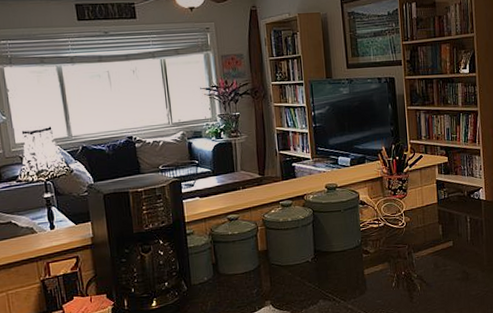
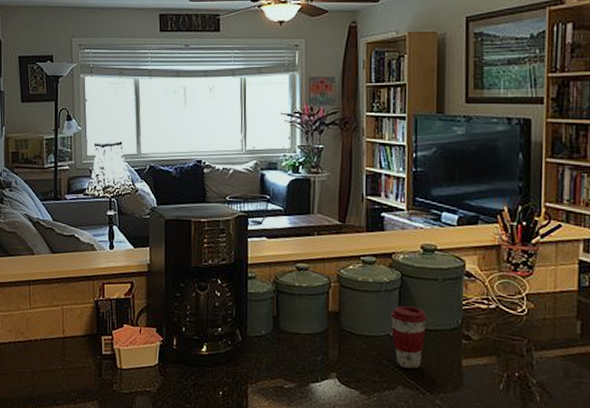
coffee cup: none [307,235,336,285] -> present [390,305,427,369]

